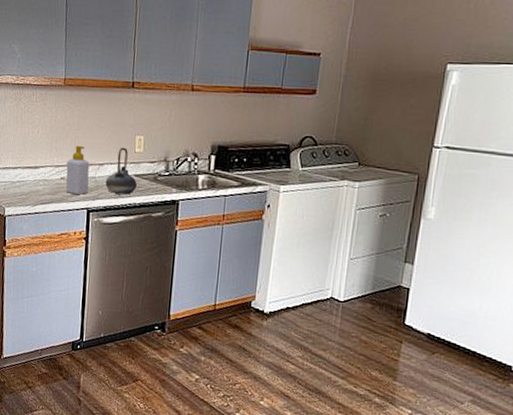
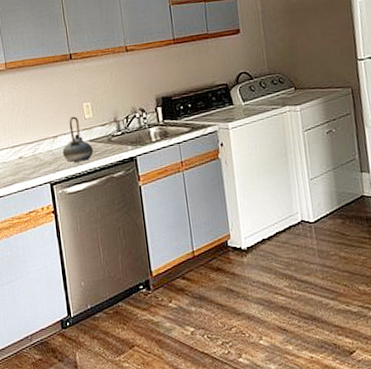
soap bottle: present [66,145,90,195] -> none [22,123,48,171]

